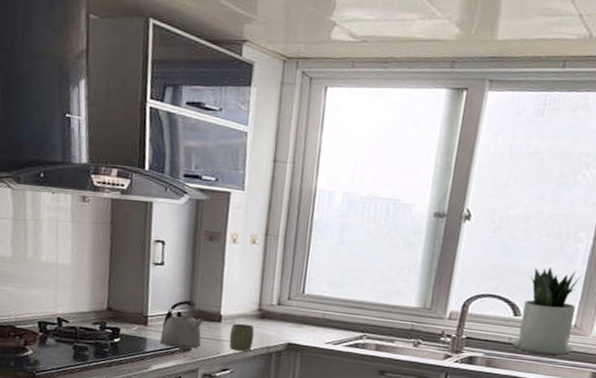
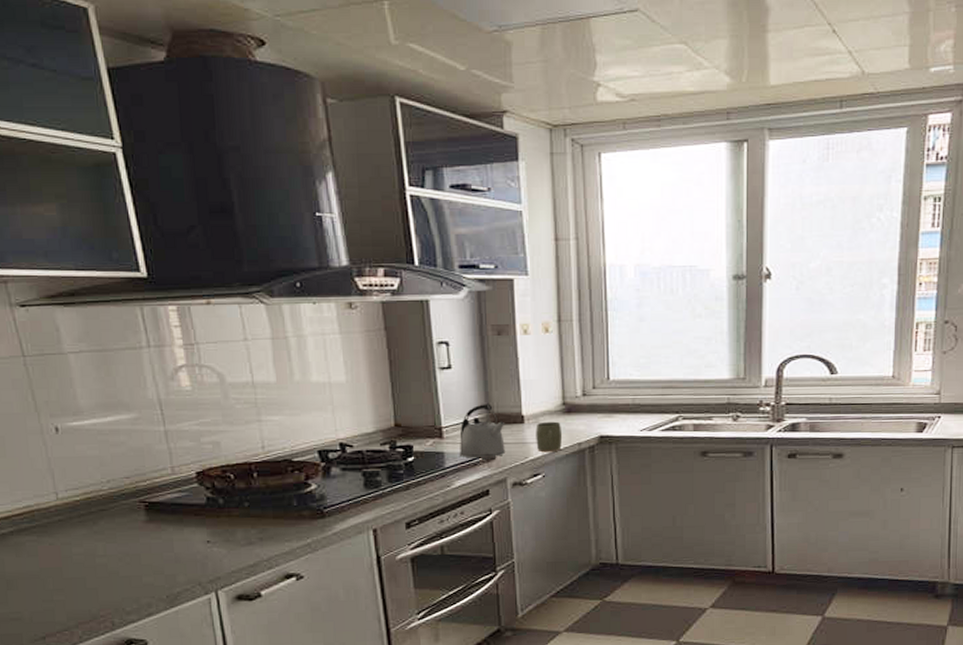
planter: present [512,267,581,356] -> none [833,318,895,411]

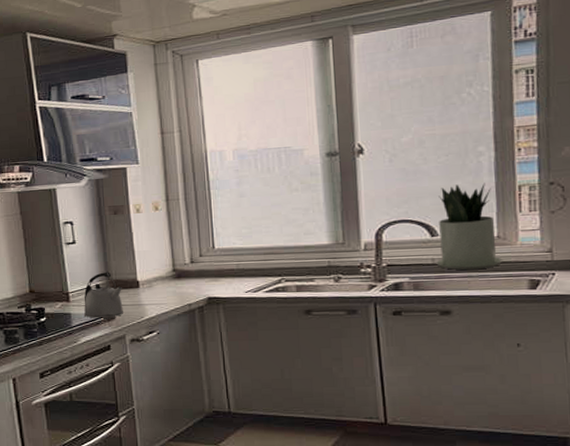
mug: present [536,421,563,453] -> none [150,285,174,313]
planter: none [833,318,895,411] -> present [436,183,503,270]

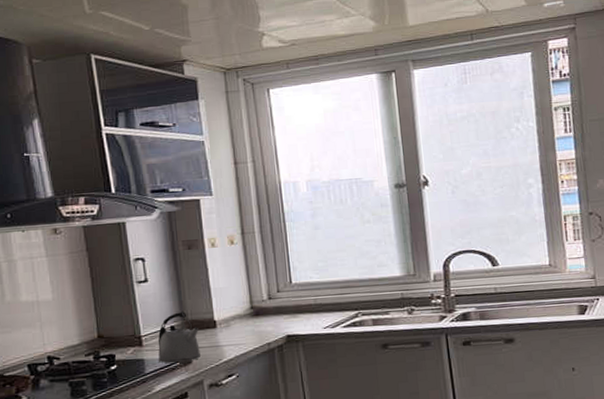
planter: present [436,183,503,270] -> none [497,213,555,299]

